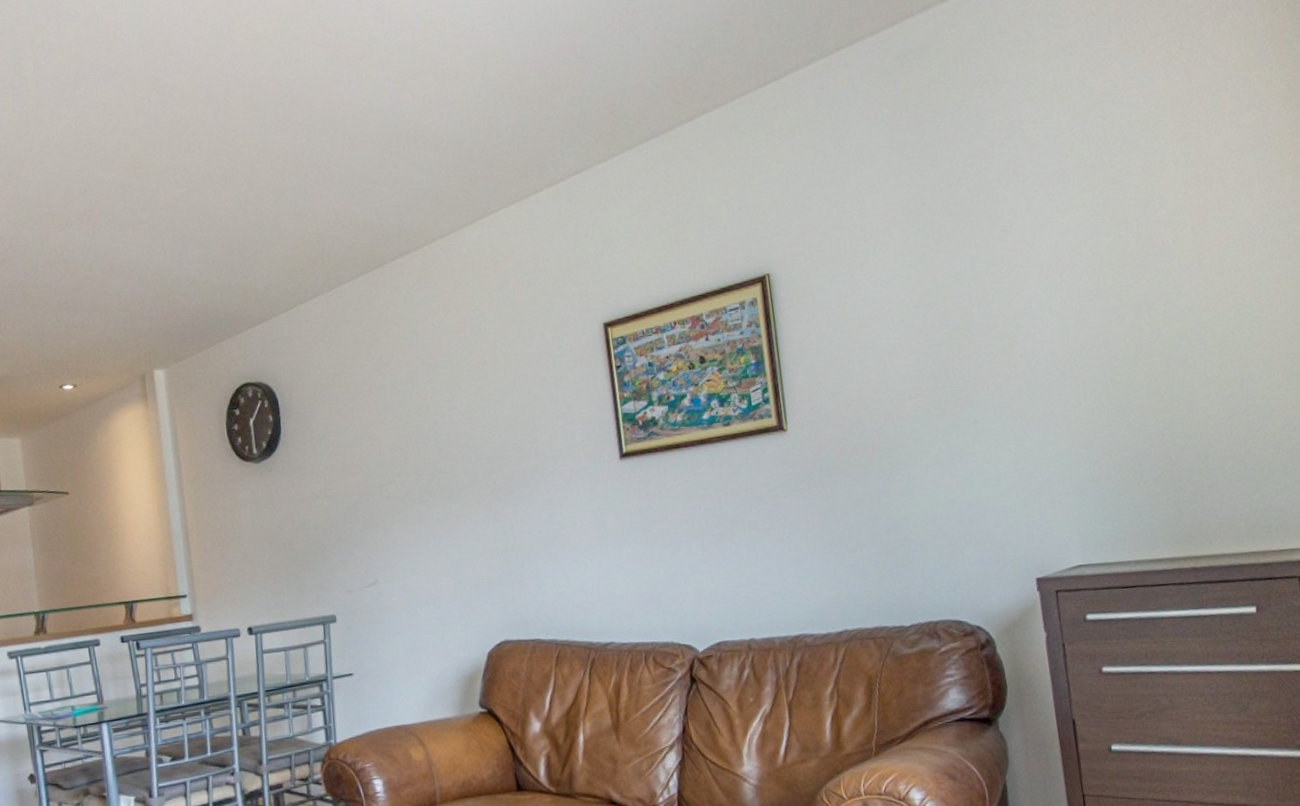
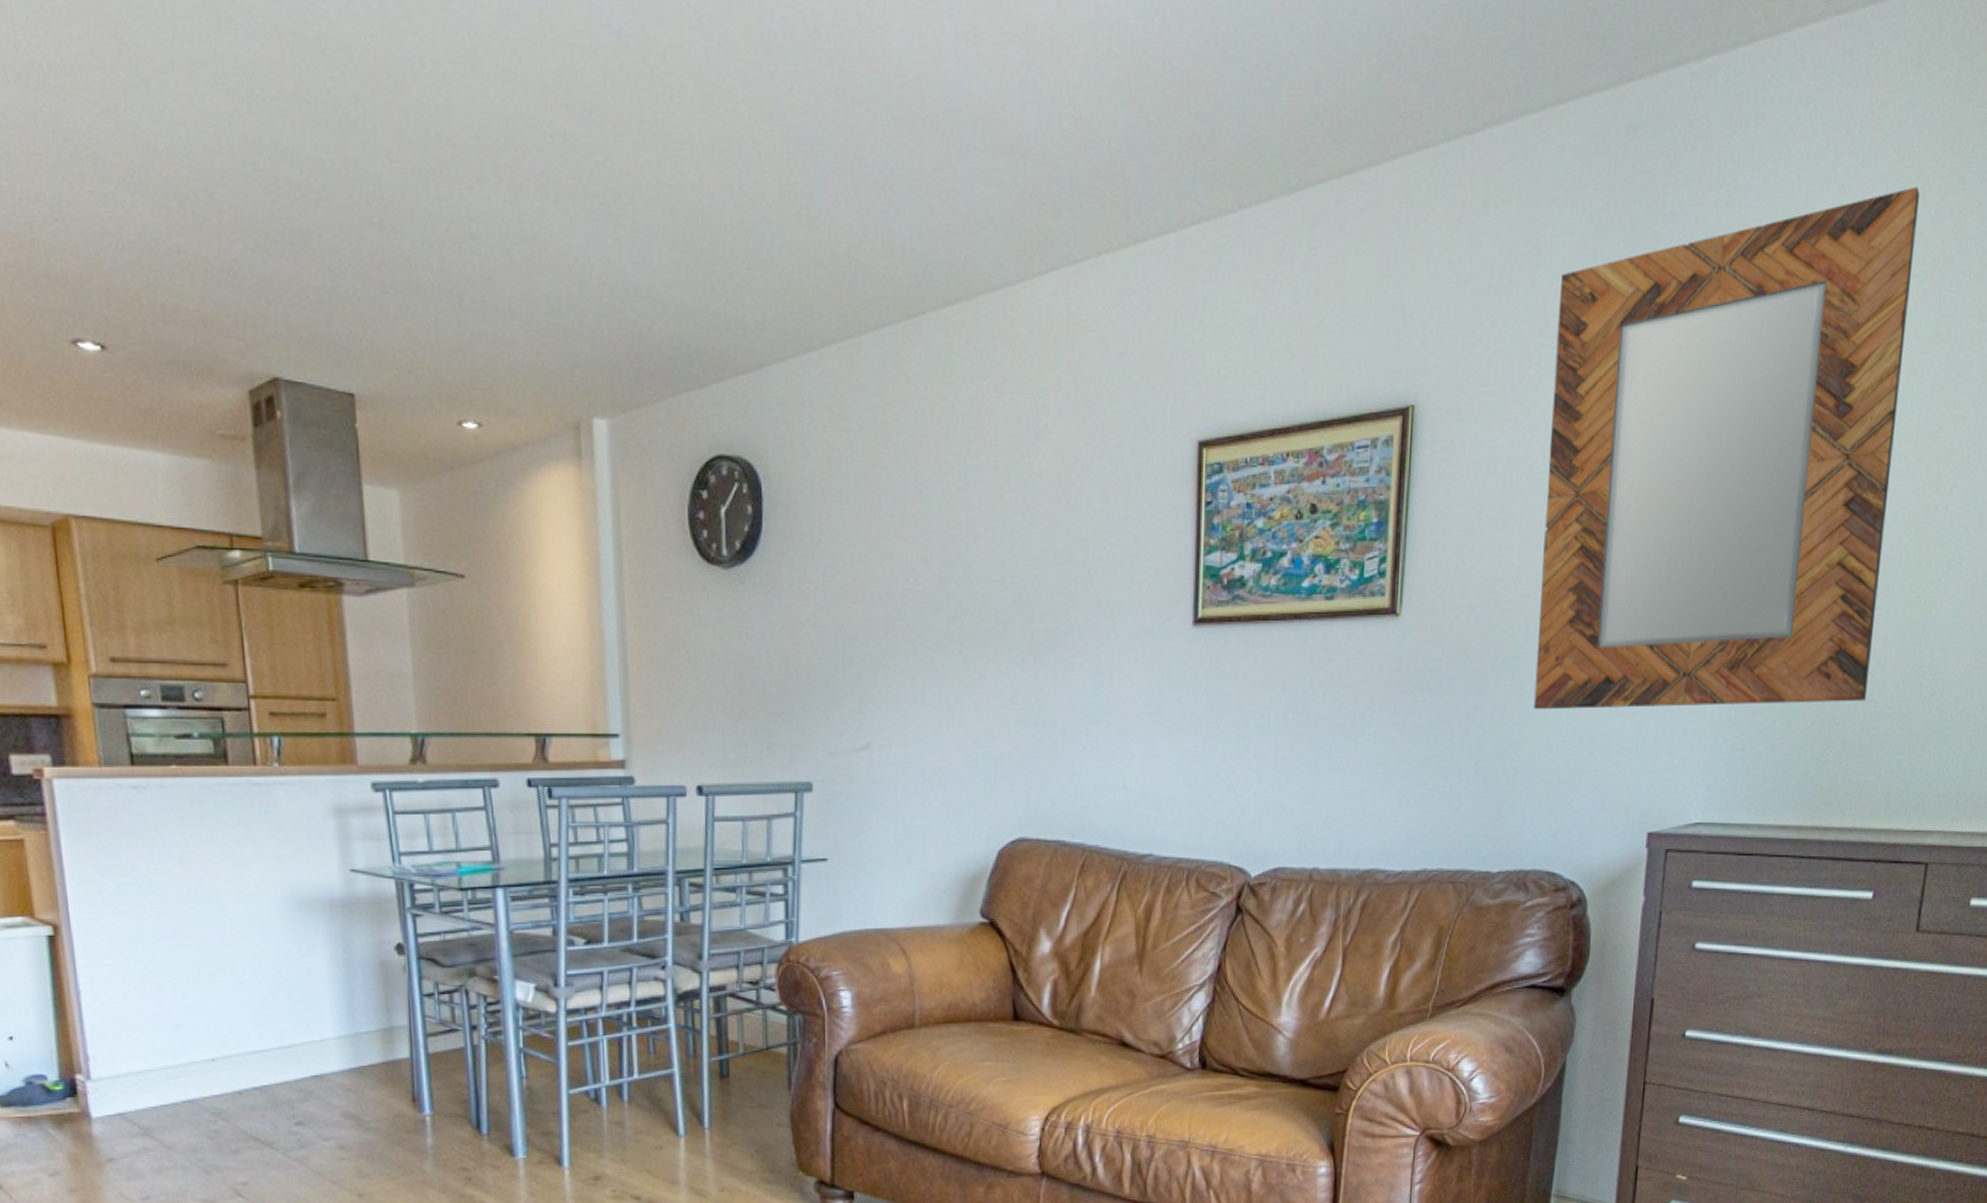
home mirror: none [868,58,1205,490] -> present [1533,186,1920,710]

